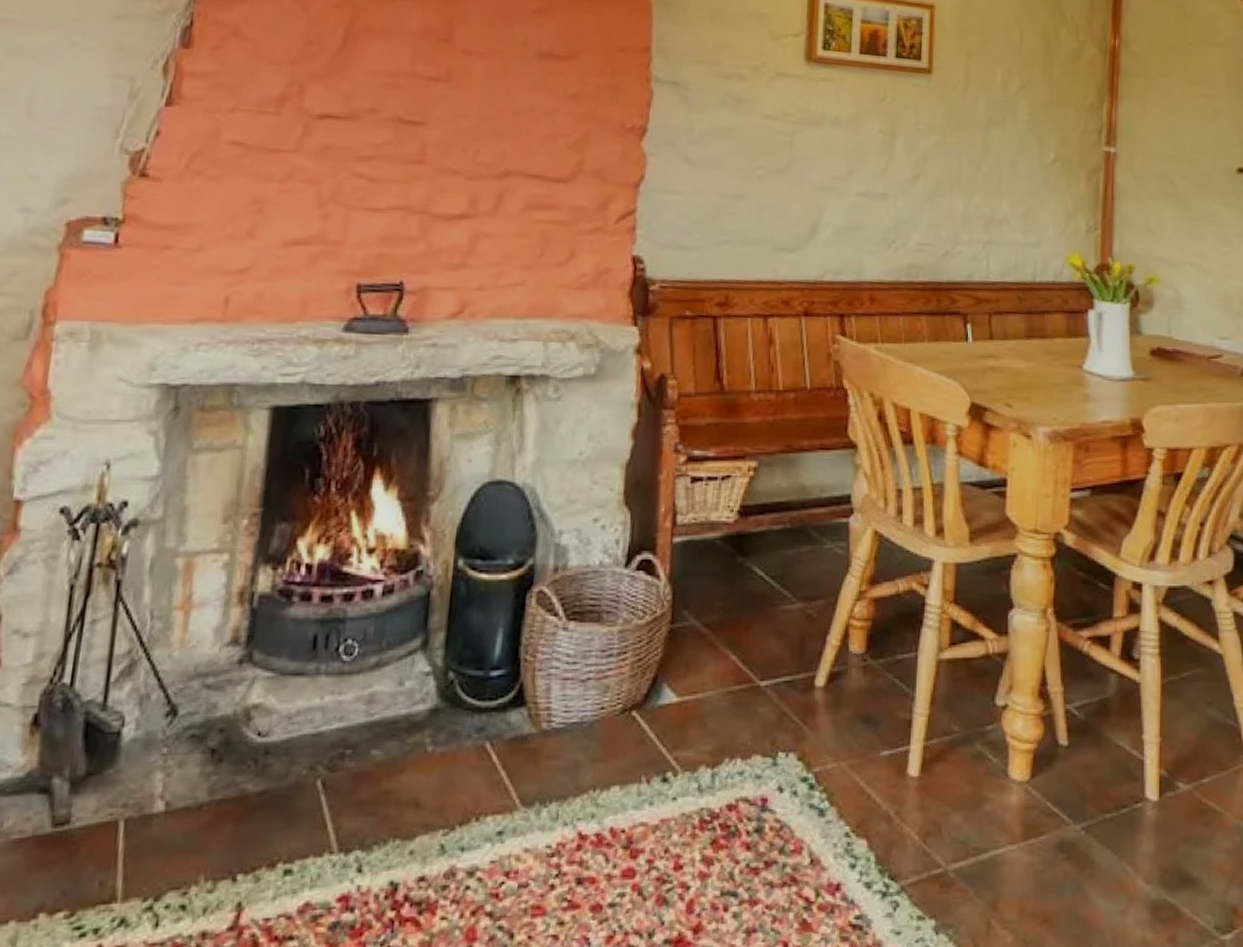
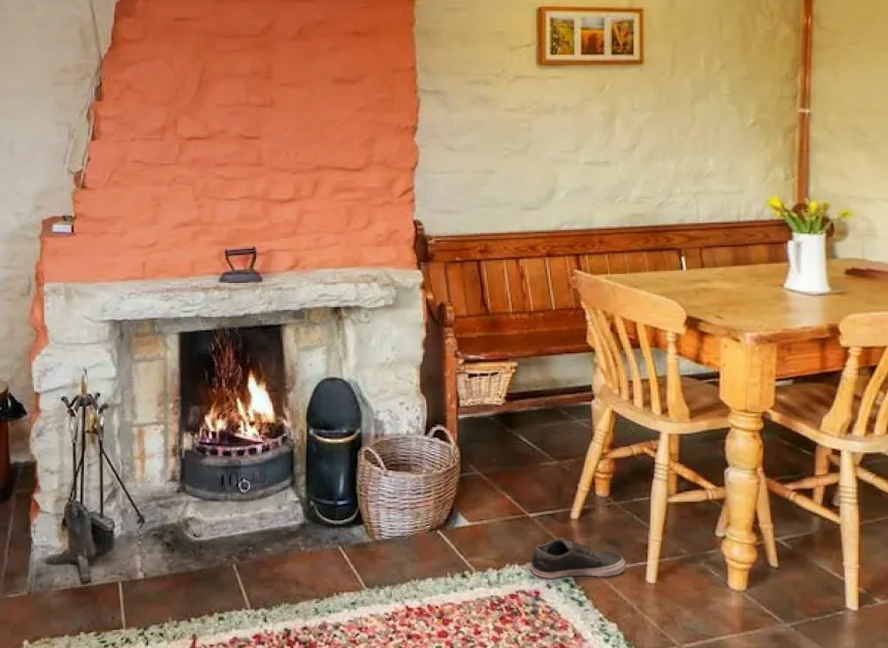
shoe: none [757,714,883,778] -> present [530,537,626,579]

